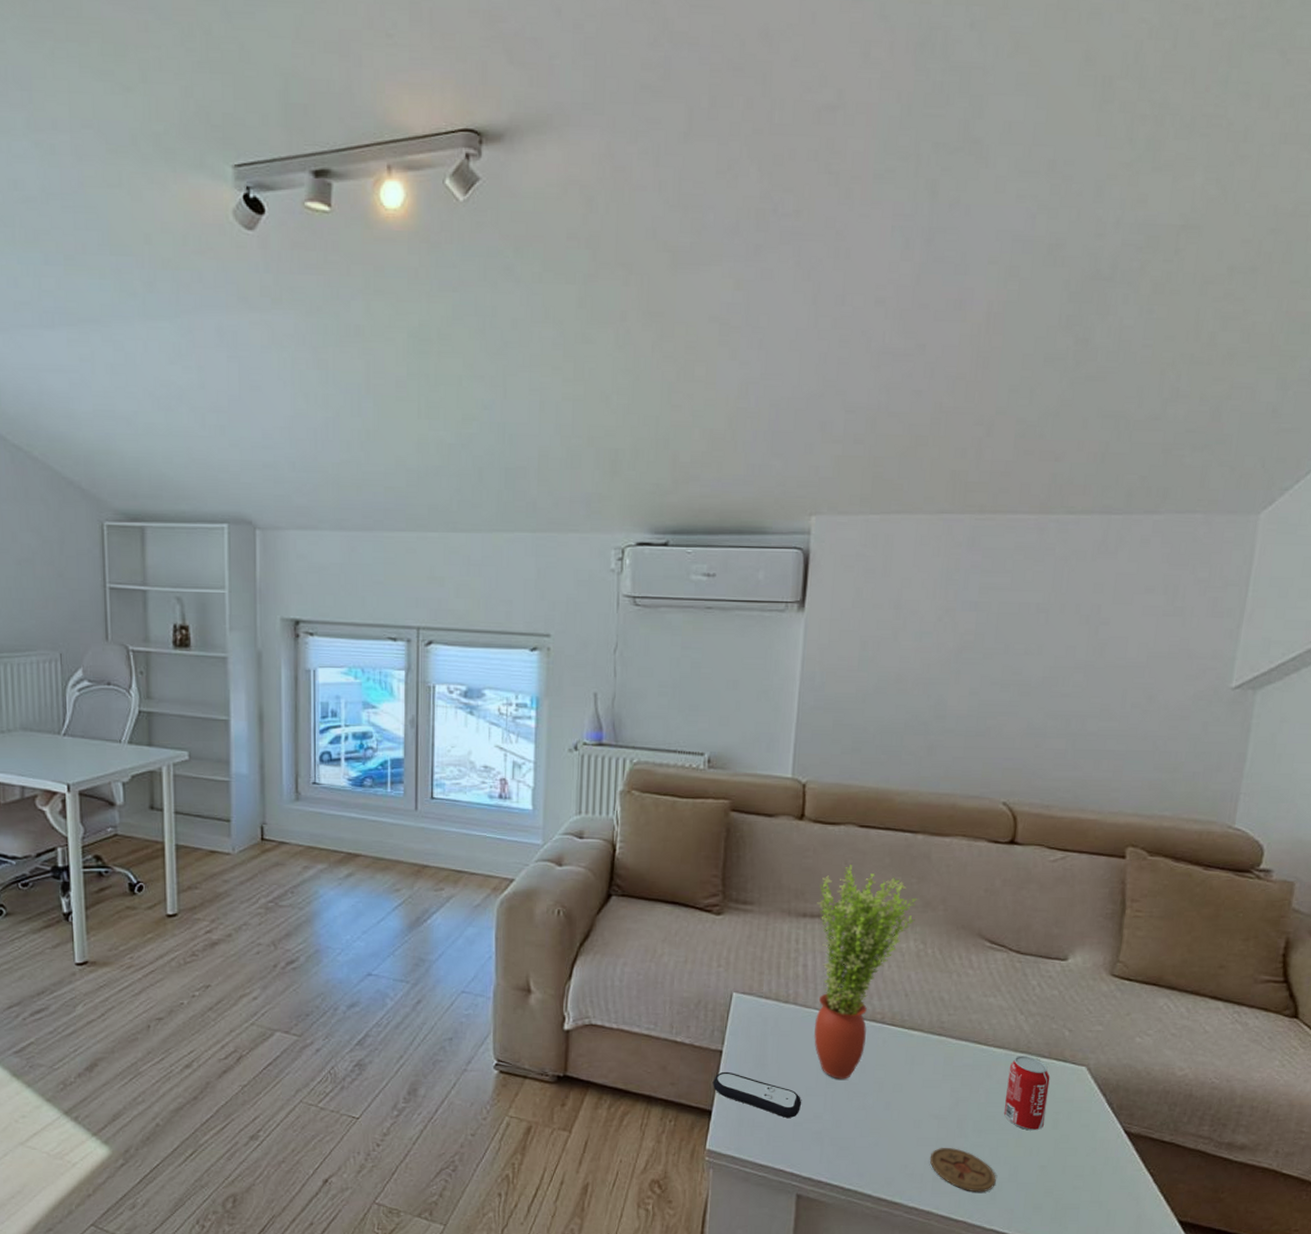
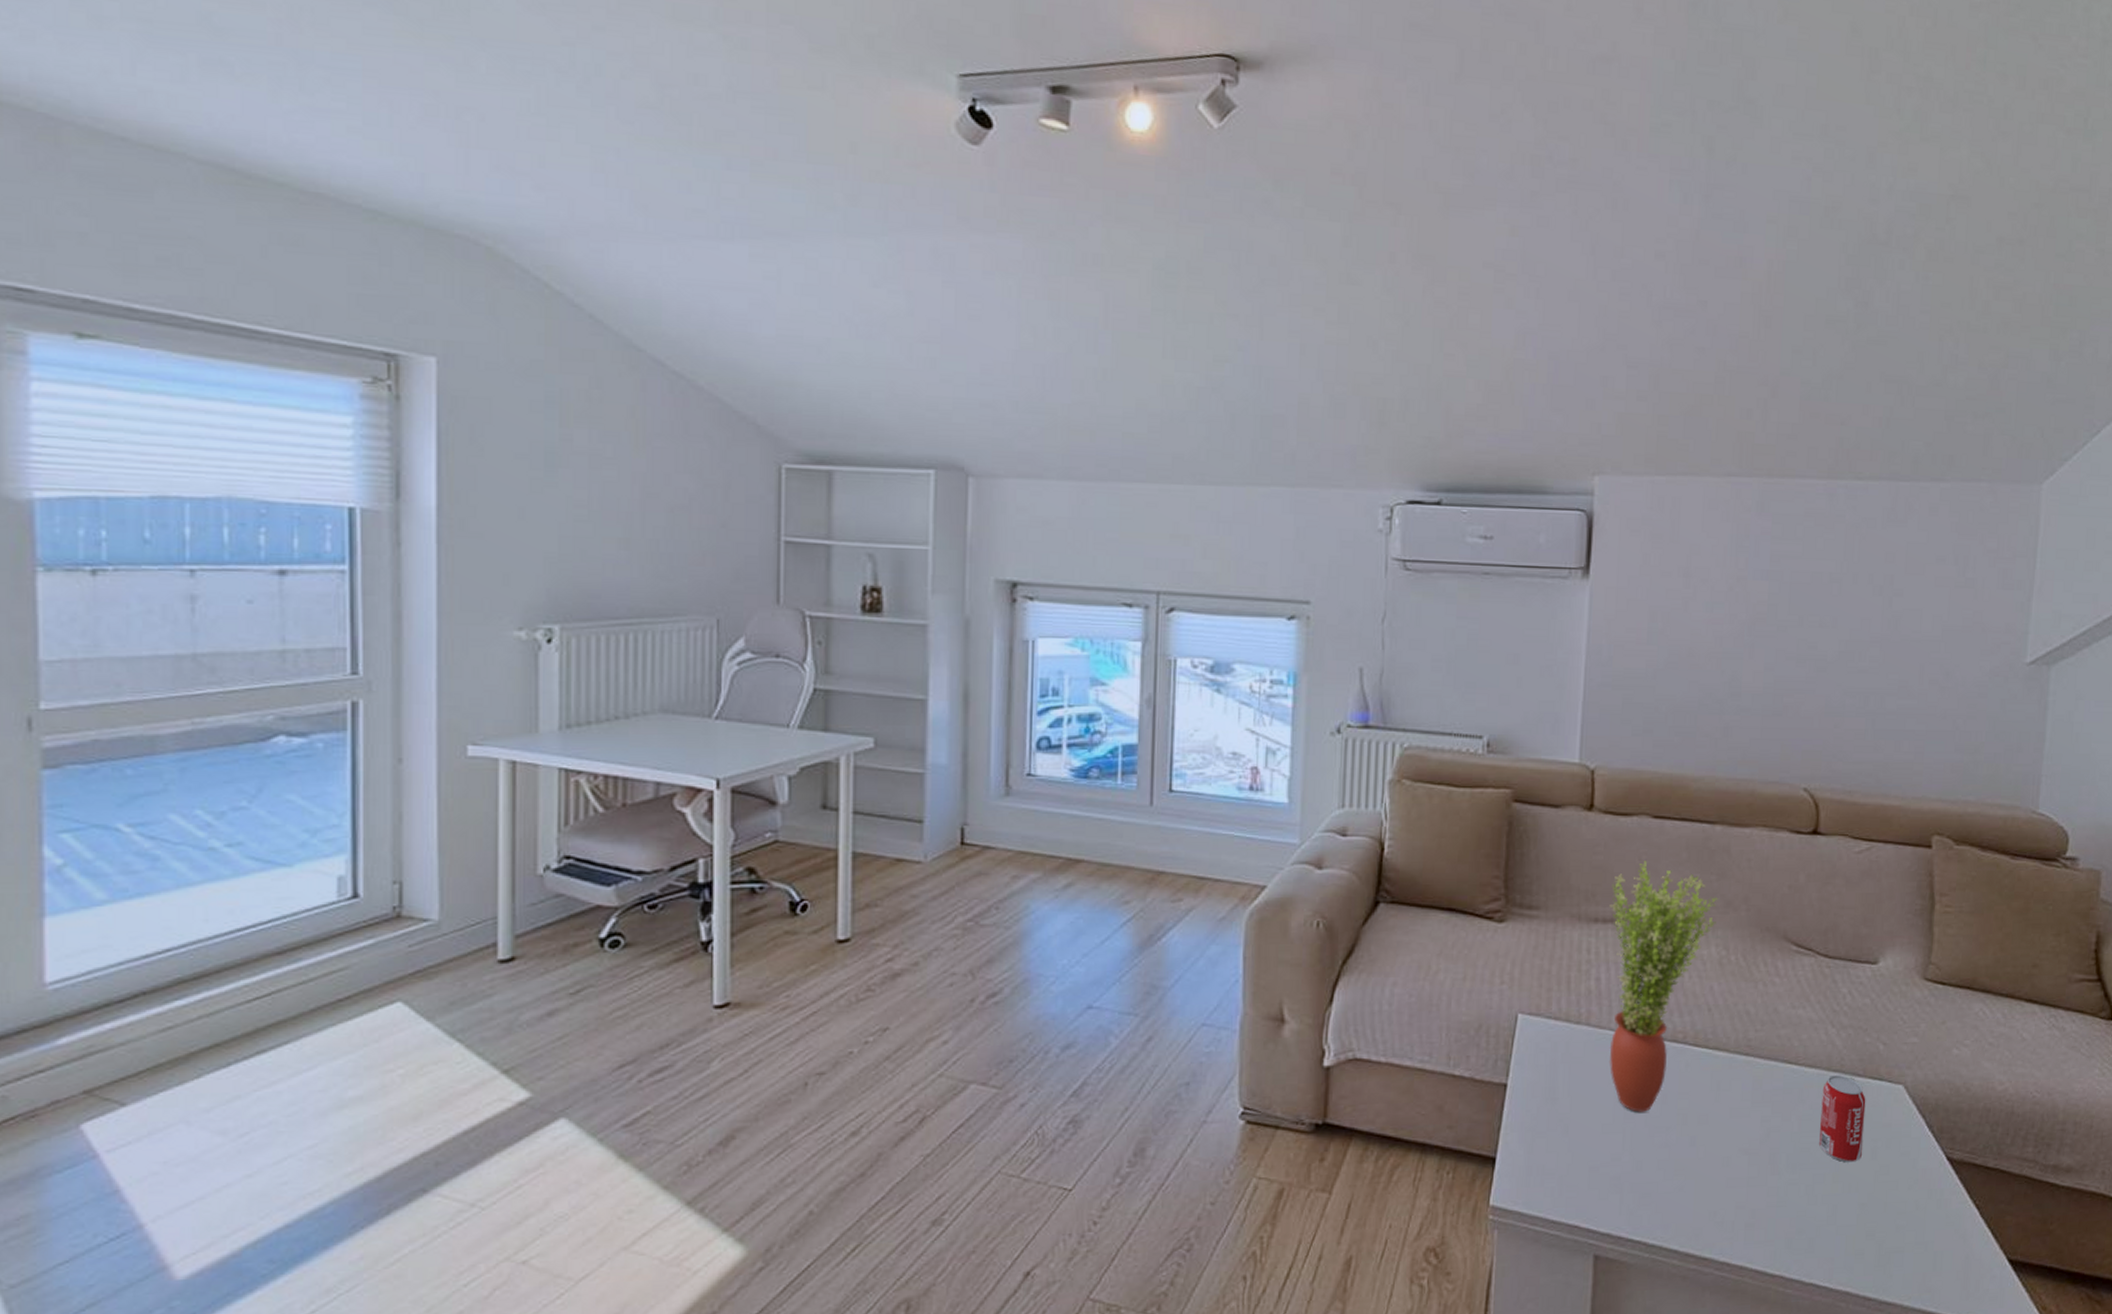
remote control: present [712,1071,802,1118] -> none [1496,1109,1598,1162]
coaster: present [929,1148,996,1192] -> none [1741,1188,1814,1240]

